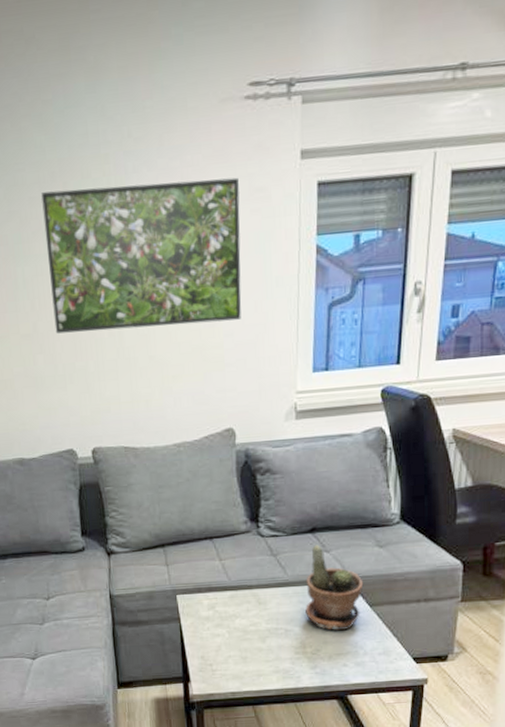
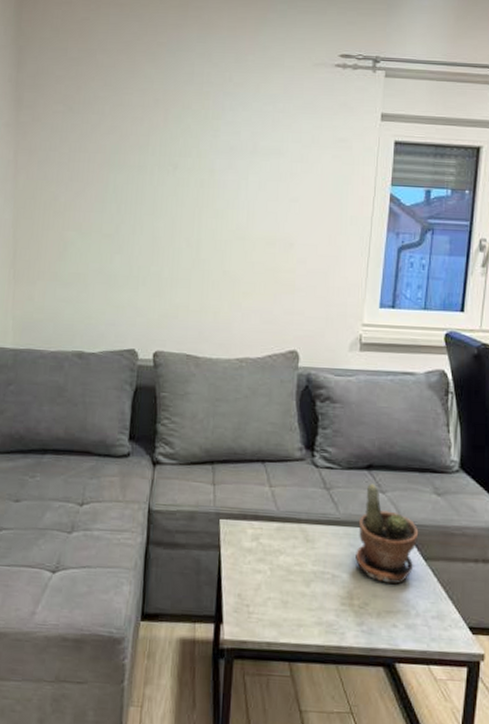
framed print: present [41,177,242,334] -> none [136,115,324,249]

